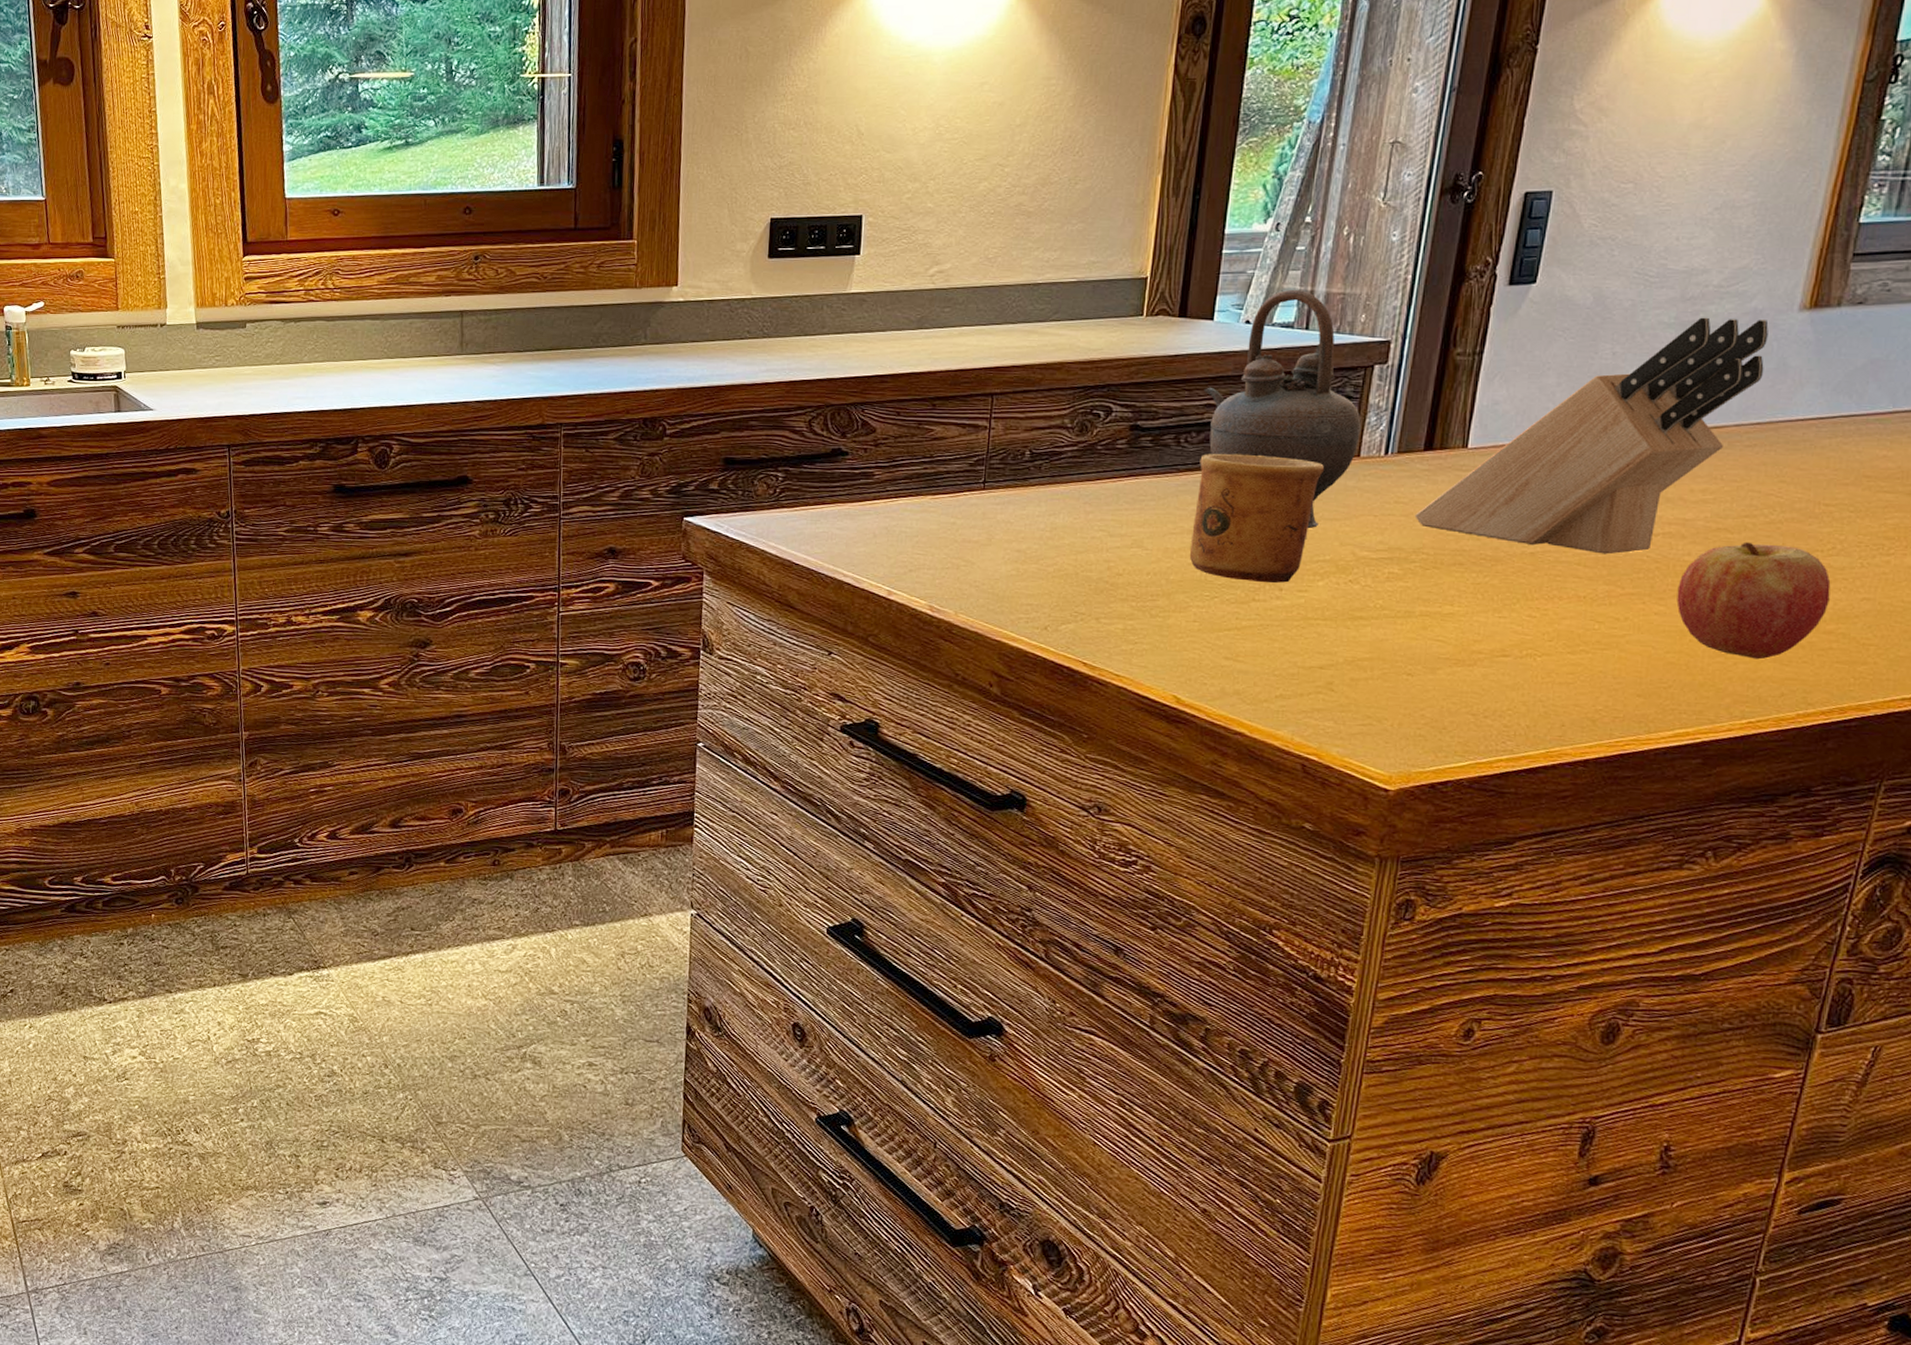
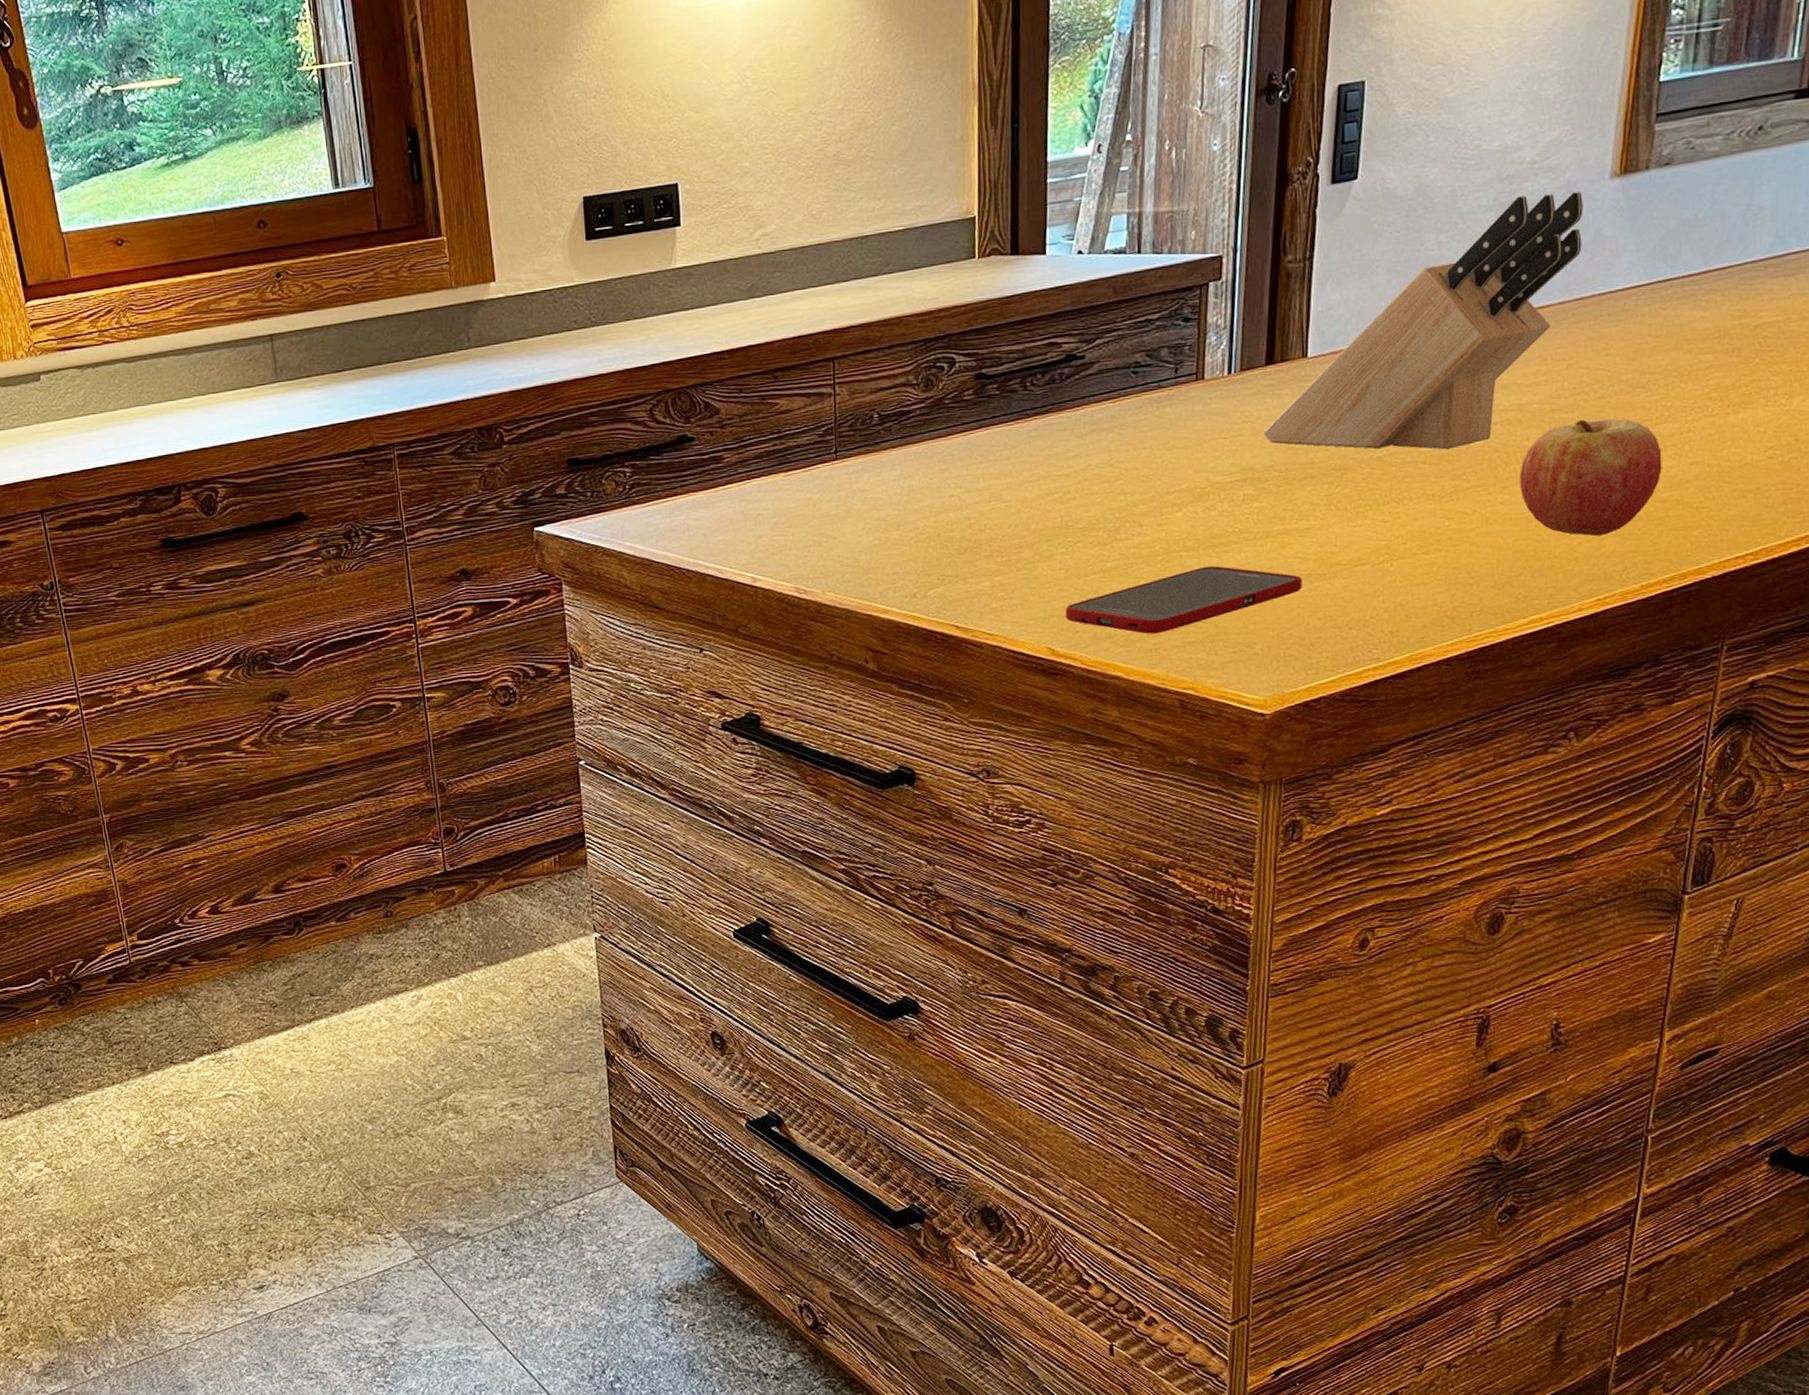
cup: present [1189,453,1325,583] -> none [1048,389,1172,521]
cell phone: none [1195,637,1440,697] -> present [1065,565,1302,634]
teapot: present [1203,289,1361,529] -> none [1044,212,1202,460]

